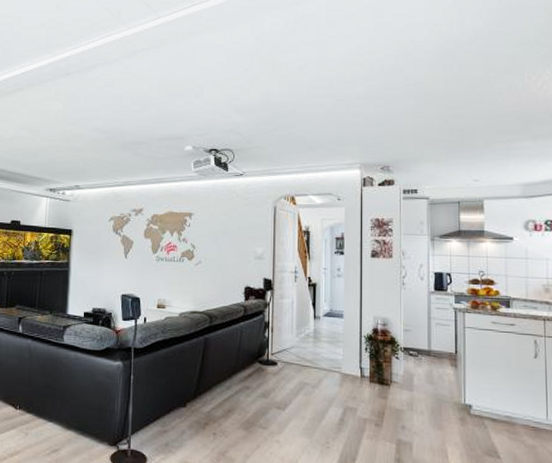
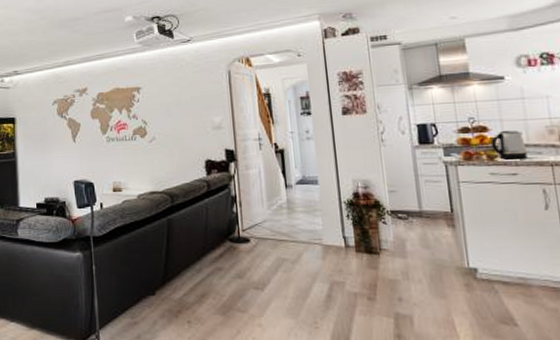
kettle: none [495,285,525,313] -> present [490,130,528,161]

